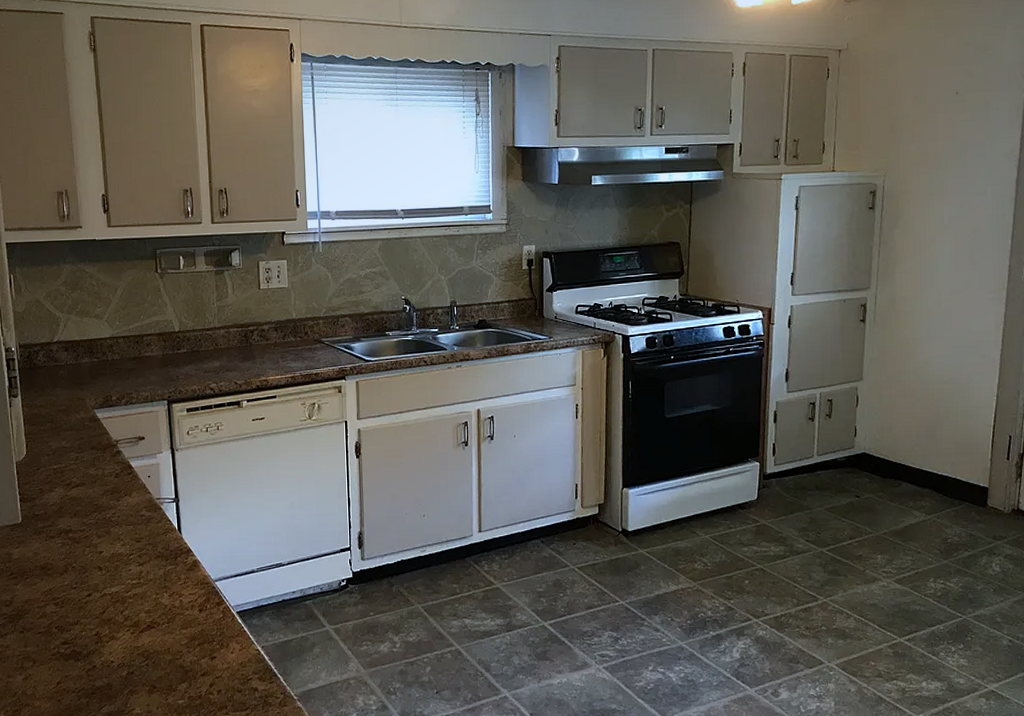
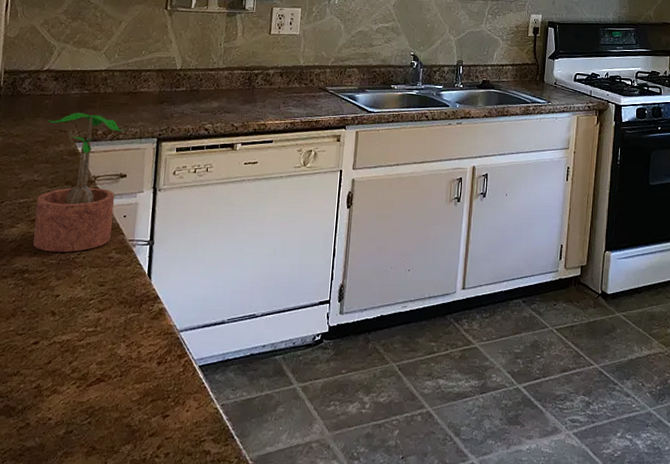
potted plant: none [66,381,139,513] -> present [33,113,127,252]

